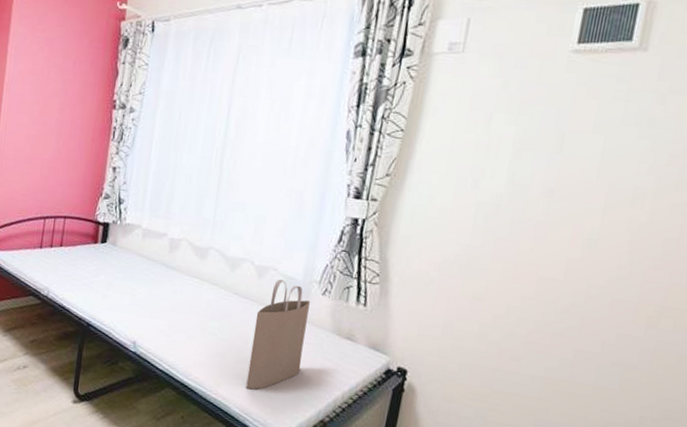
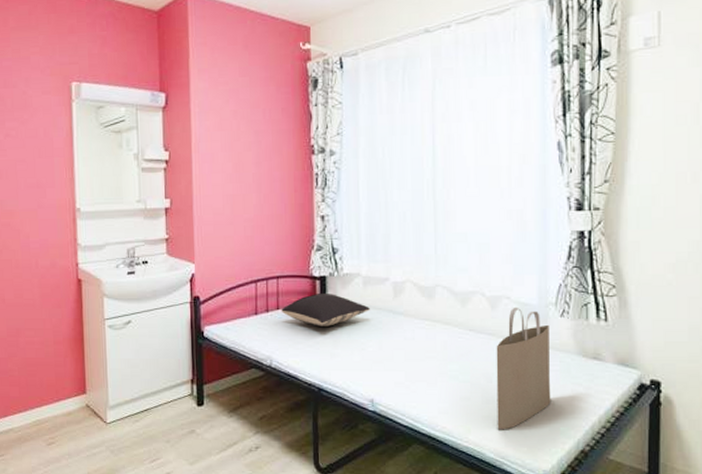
pillow: none [64,237,146,270] -> present [281,292,371,326]

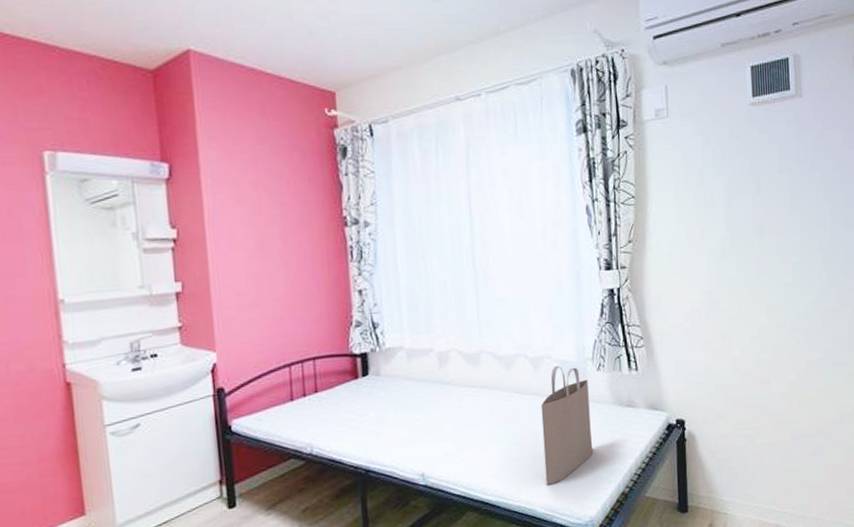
pillow: present [281,292,371,326] -> none [320,369,417,406]

